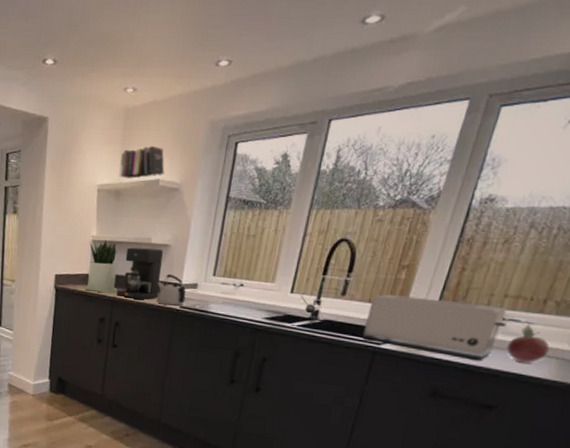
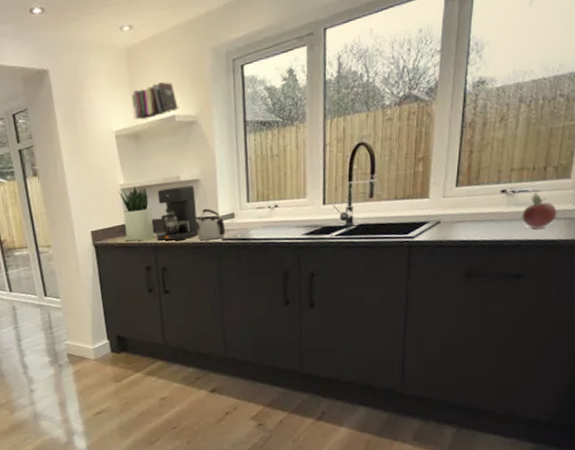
toaster: present [362,294,507,360] -> none [396,180,517,237]

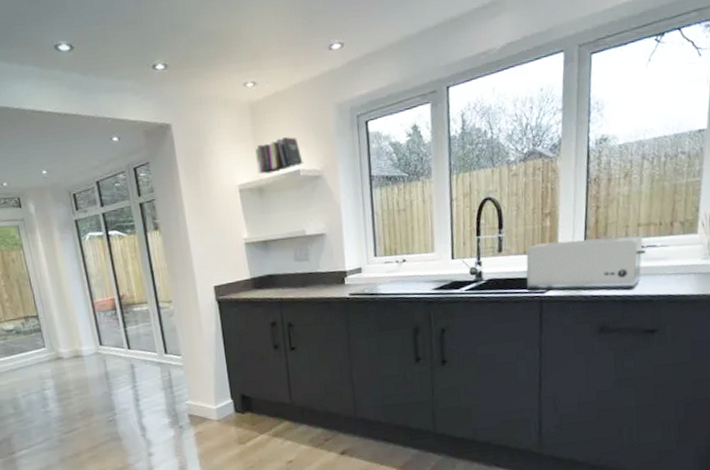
planter: present [119,187,158,242] -> none [243,241,283,298]
coffee maker: present [156,185,199,241] -> none [282,240,326,297]
kettle: present [195,208,226,242] -> none [322,262,353,297]
toaster: none [396,180,517,237] -> present [526,235,646,292]
fruit: present [522,190,557,229] -> none [652,245,686,284]

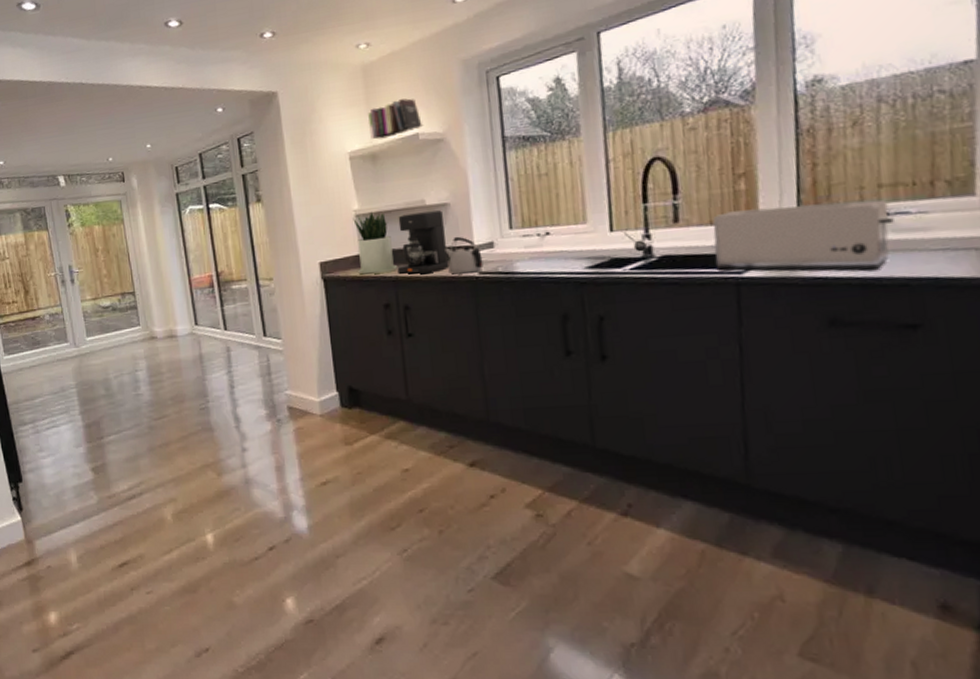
planter: none [243,241,283,298] -> present [353,212,399,276]
coffee maker: none [282,240,326,297] -> present [397,210,450,275]
kettle: none [322,262,353,297] -> present [445,236,484,276]

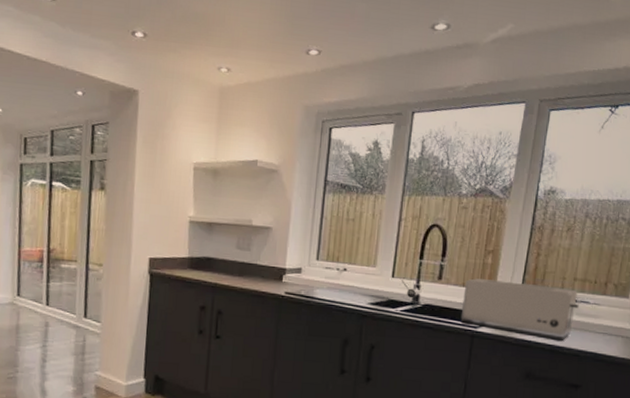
planter: present [353,212,399,276] -> none [181,222,219,279]
books: present [368,98,422,140] -> none [216,126,262,158]
coffee maker: present [397,210,450,275] -> none [217,229,265,286]
kettle: present [445,236,484,276] -> none [260,257,291,292]

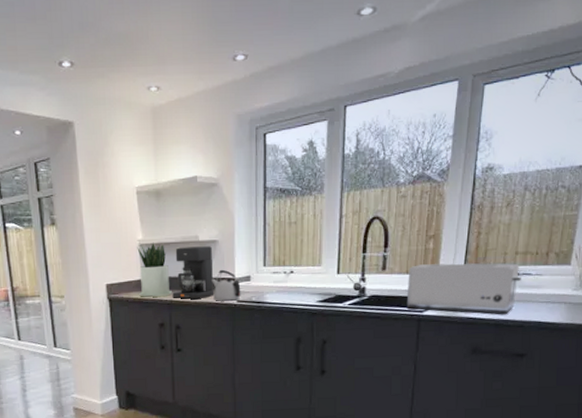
planter: none [181,222,219,279] -> present [137,243,173,298]
coffee maker: none [217,229,265,286] -> present [172,246,214,300]
kettle: none [260,257,291,292] -> present [212,269,241,302]

